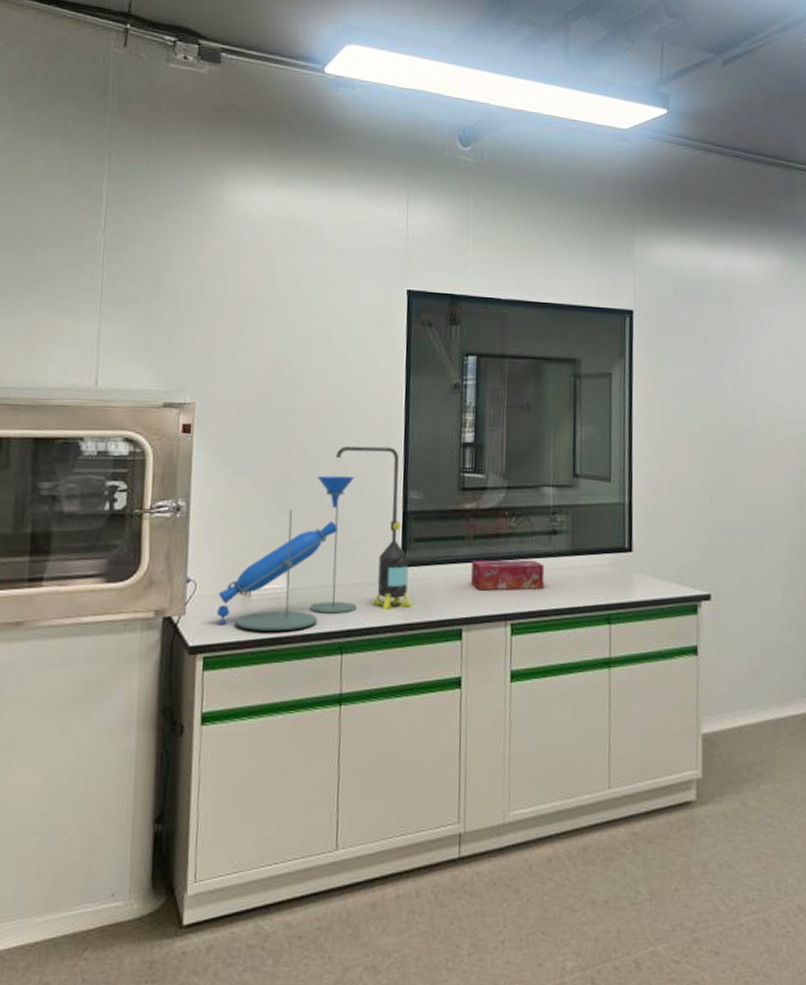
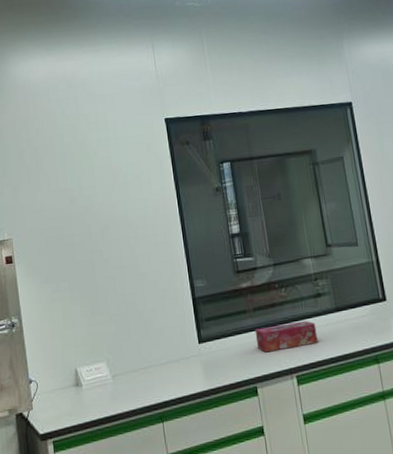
laboratory equipment: present [216,446,414,631] -> none [56,248,214,414]

